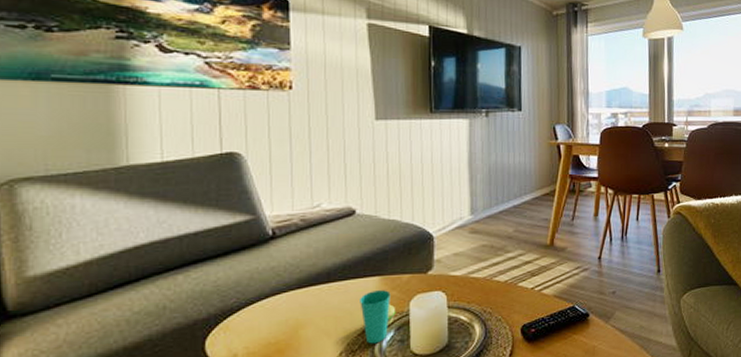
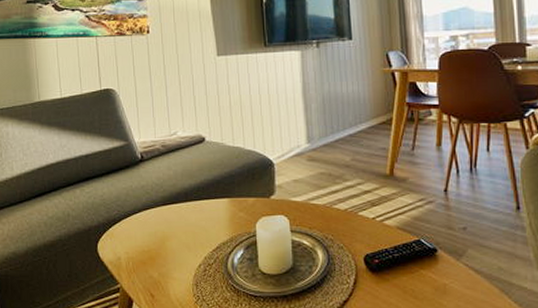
cup: present [360,290,396,344] -> none [213,211,245,260]

